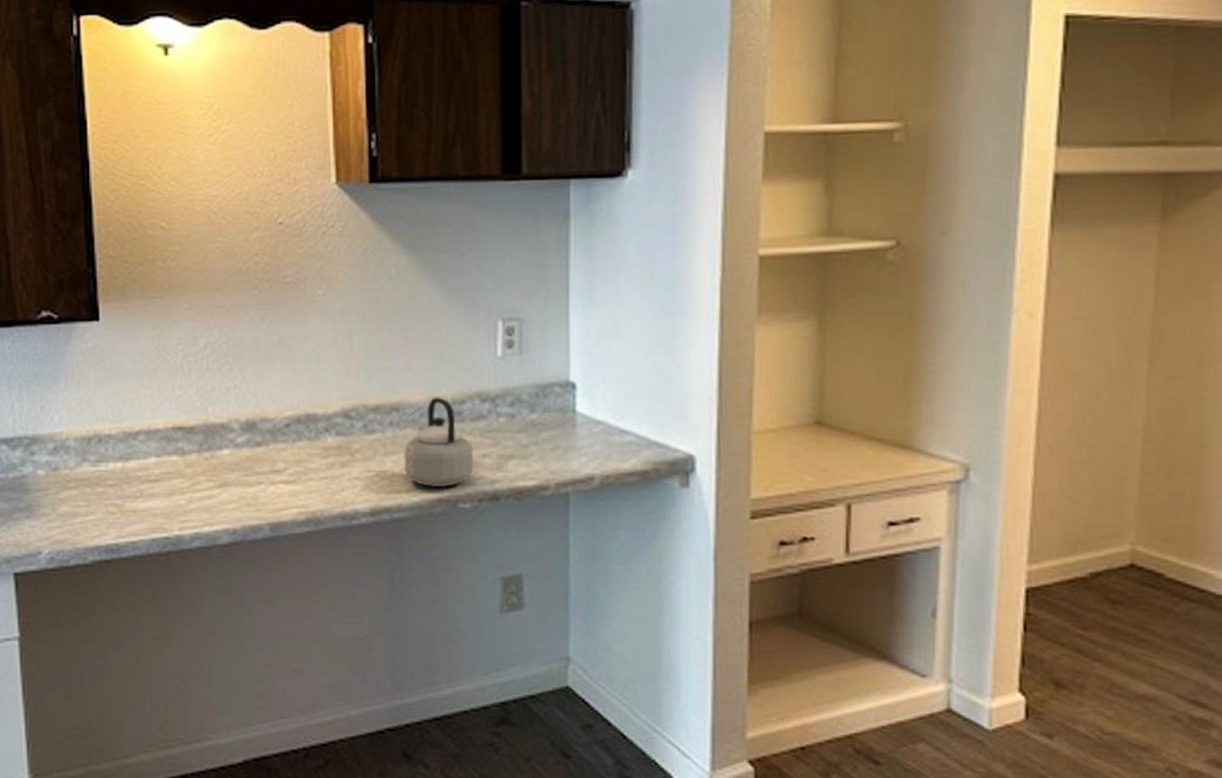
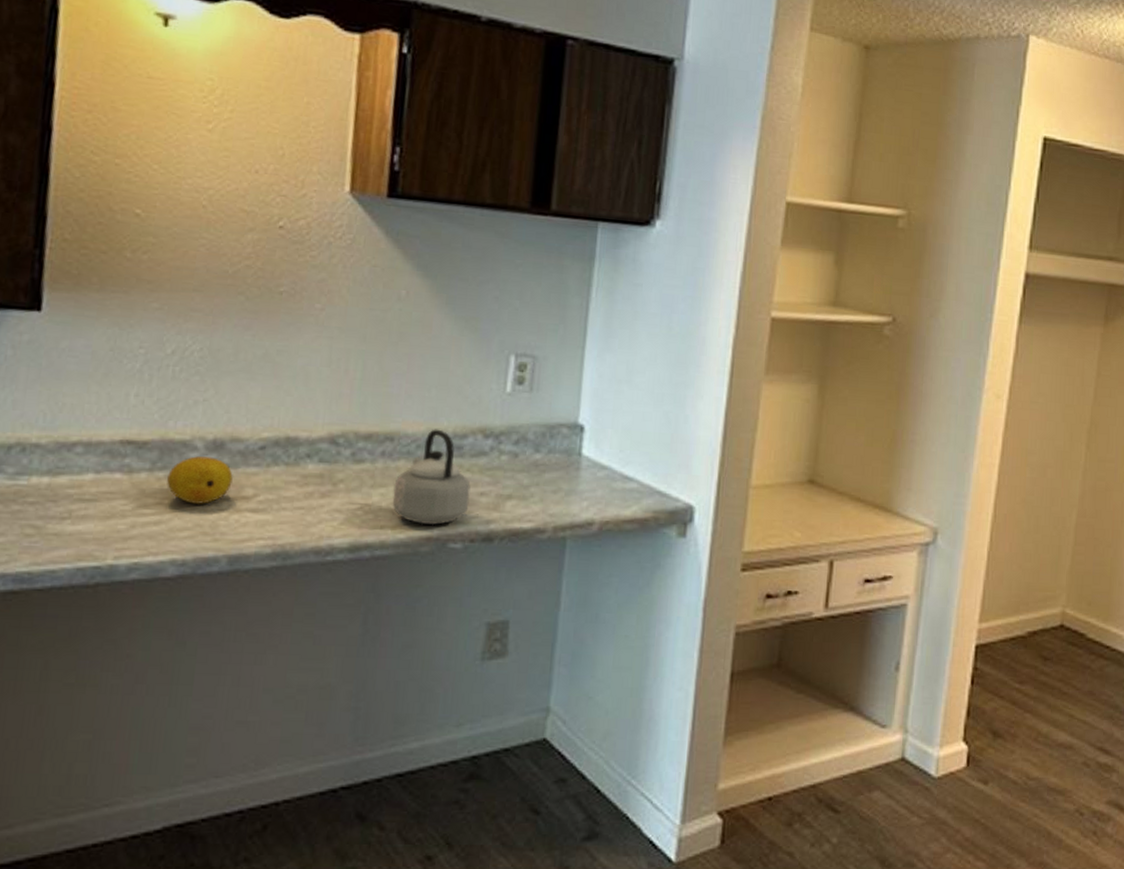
fruit: none [212,437,266,479] -> present [166,456,233,504]

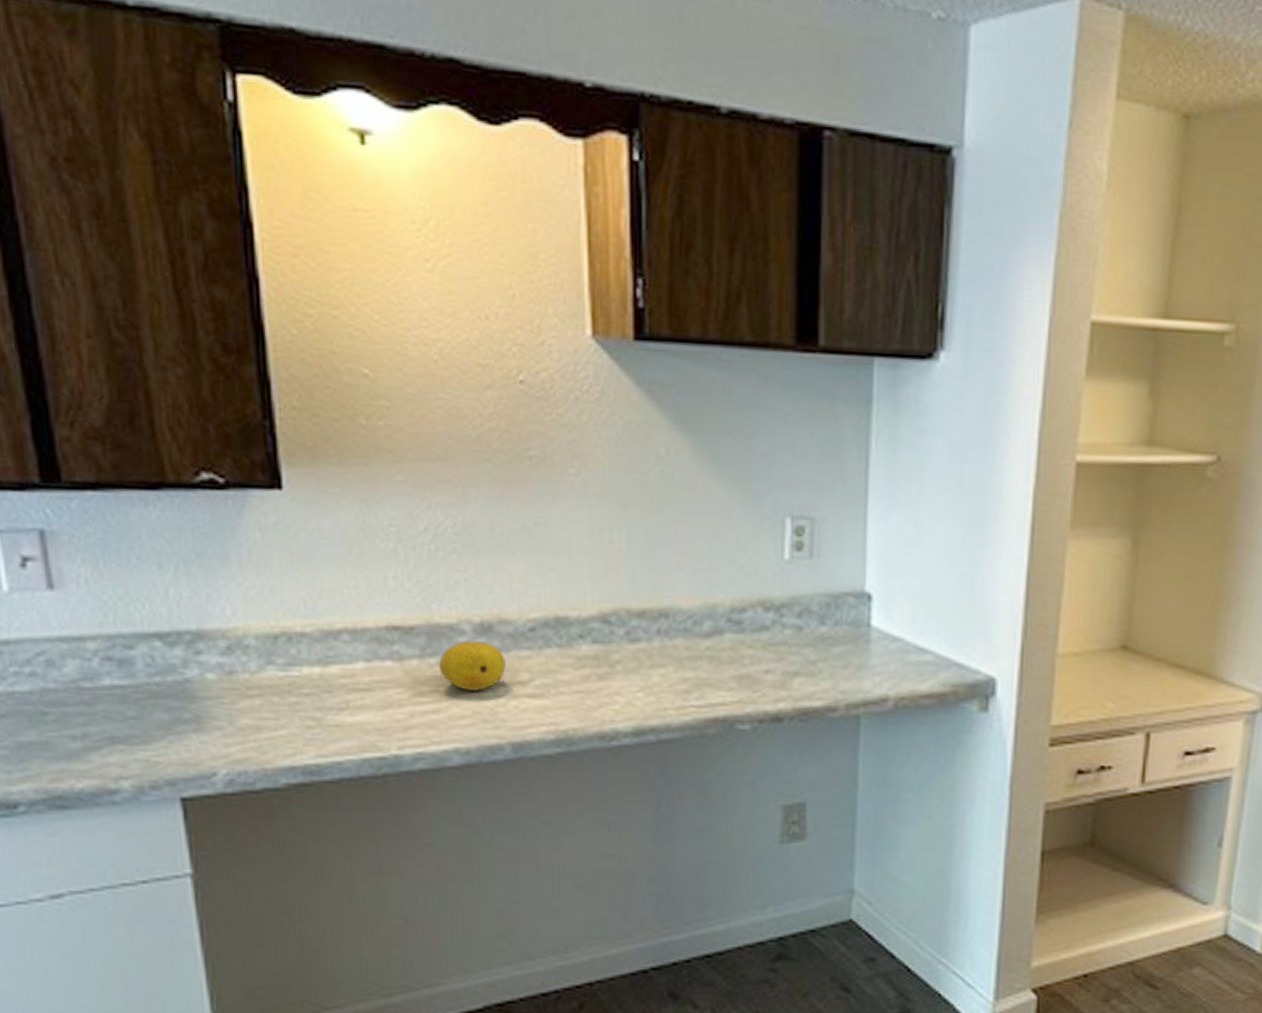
teapot: present [392,429,471,526] -> none [673,603,754,707]

